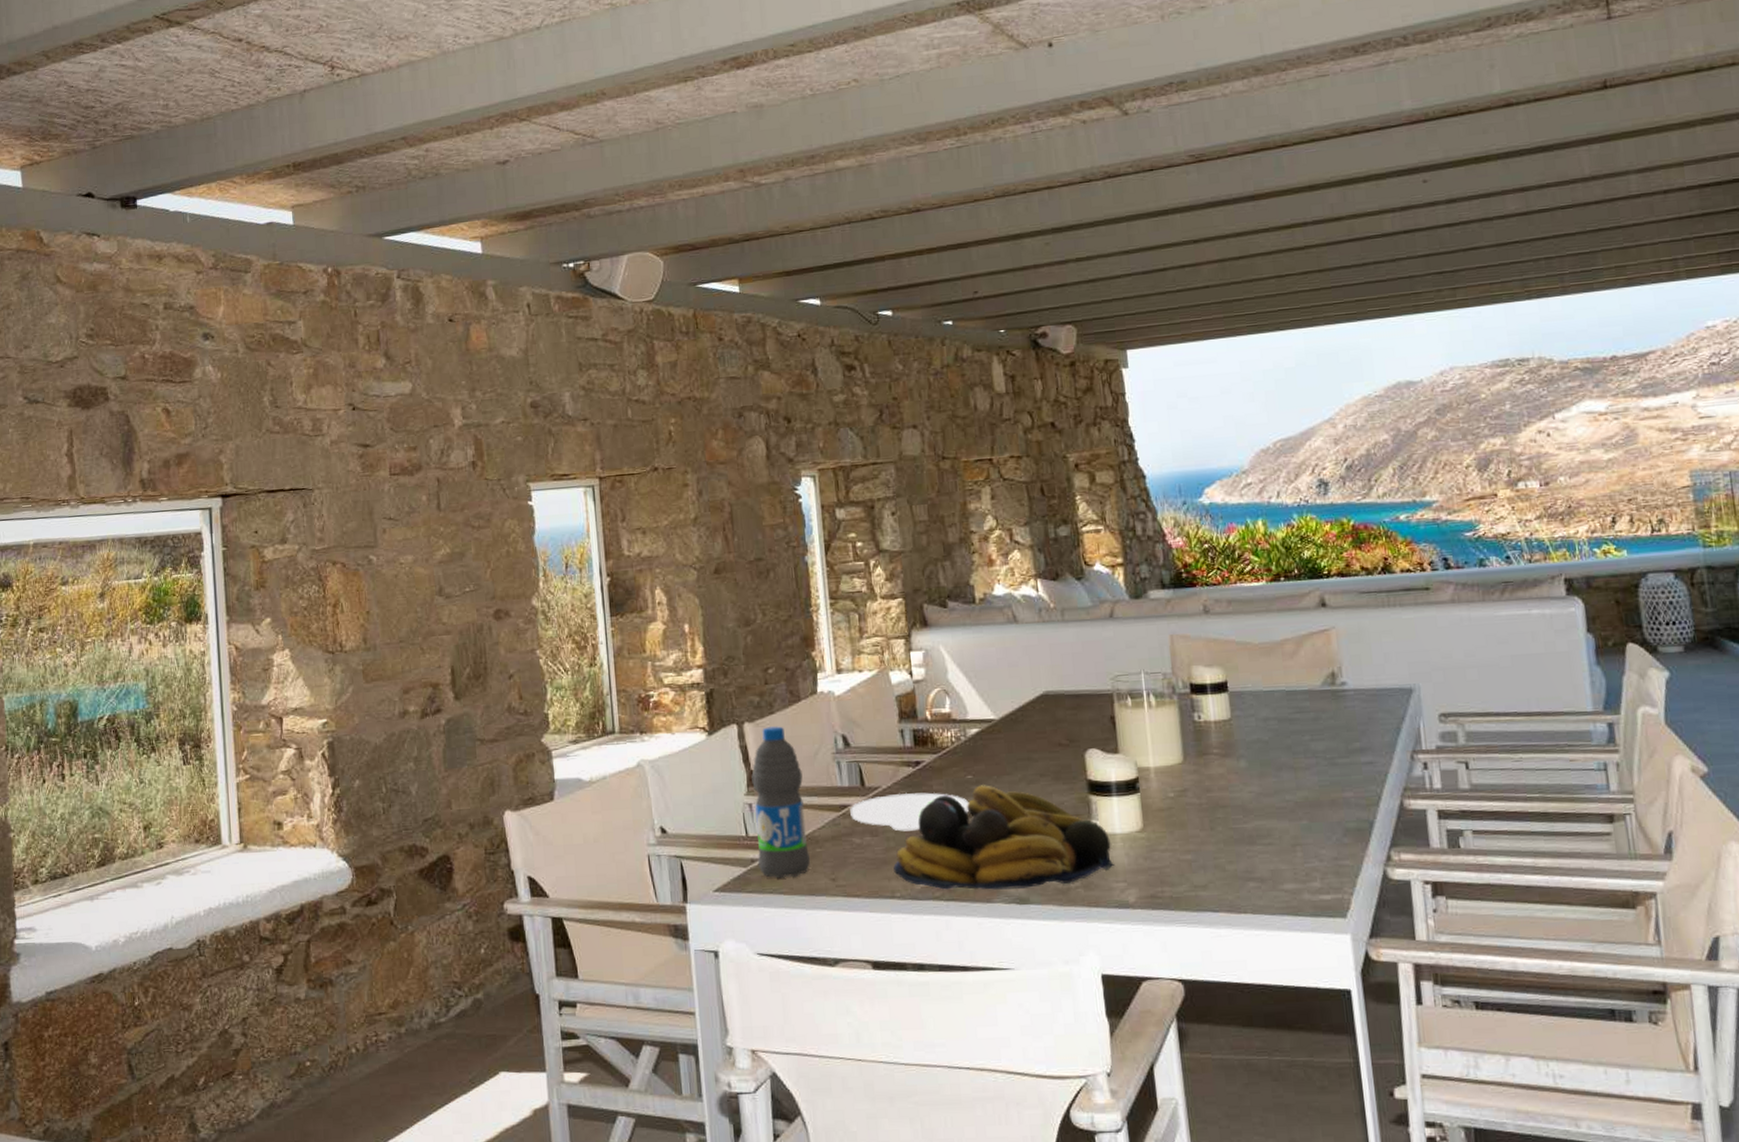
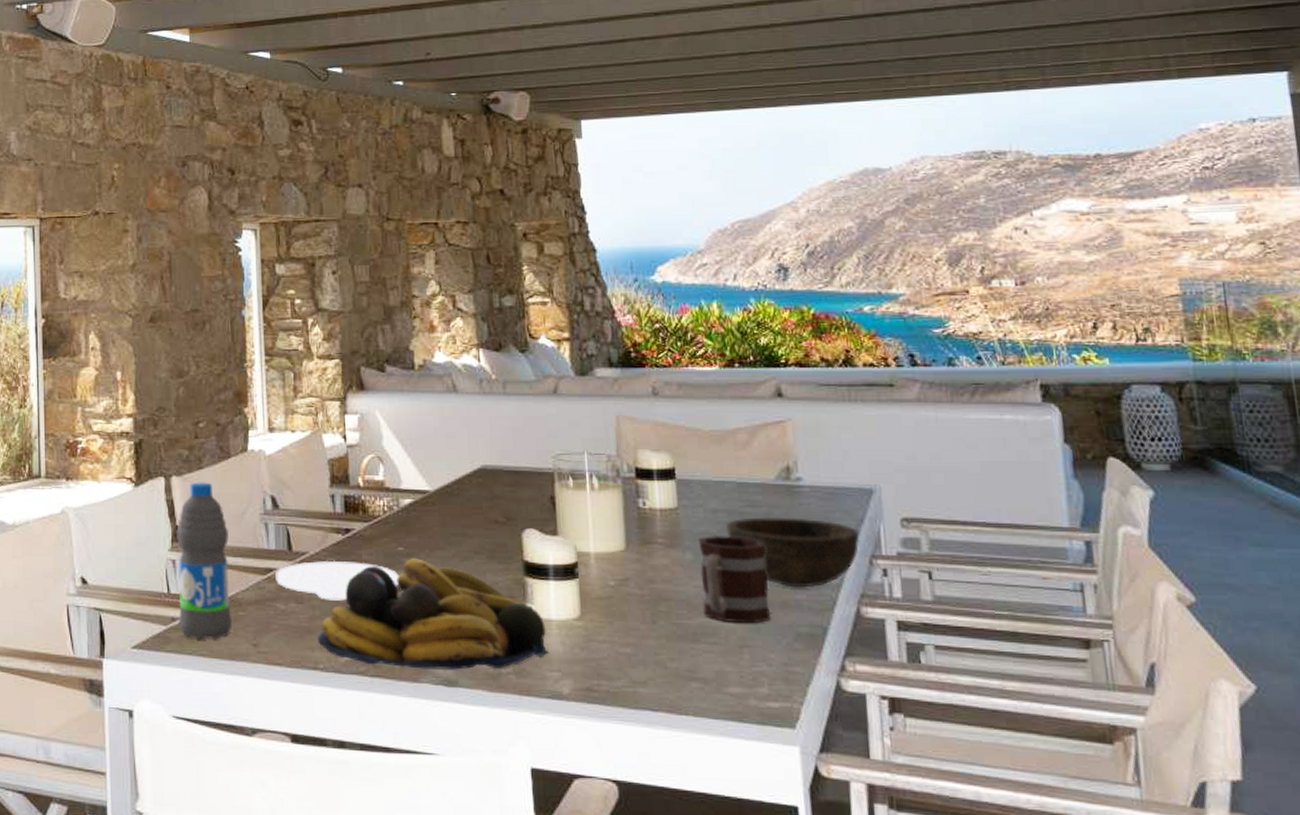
mug: none [1251,741,1321,823] -> present [698,536,770,624]
bowl: none [1276,720,1402,787] -> present [725,517,860,588]

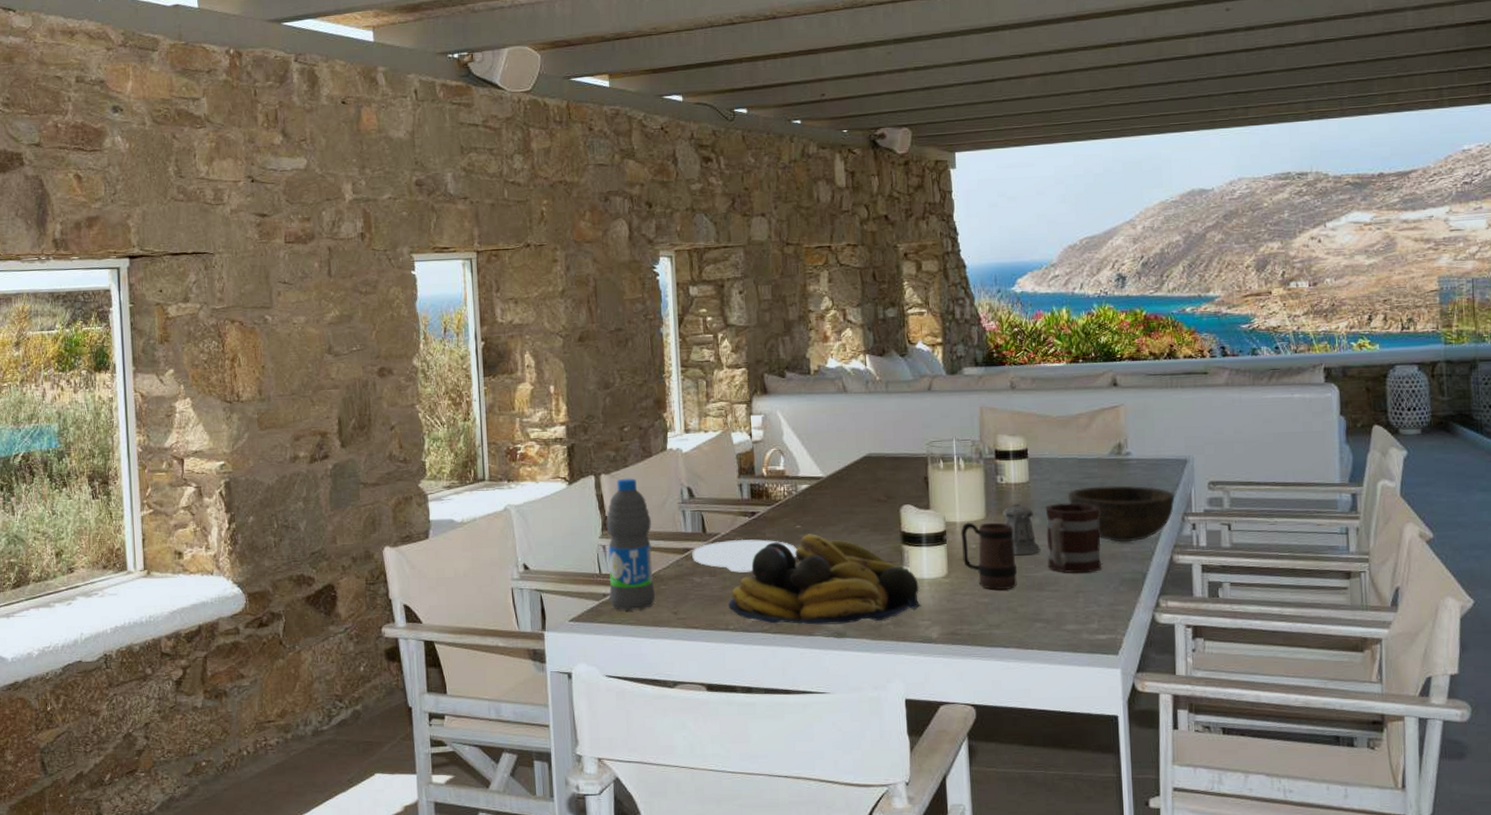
mug: none [595,553,666,639] -> present [960,522,1017,591]
pepper shaker: none [646,532,695,598] -> present [1003,502,1041,556]

